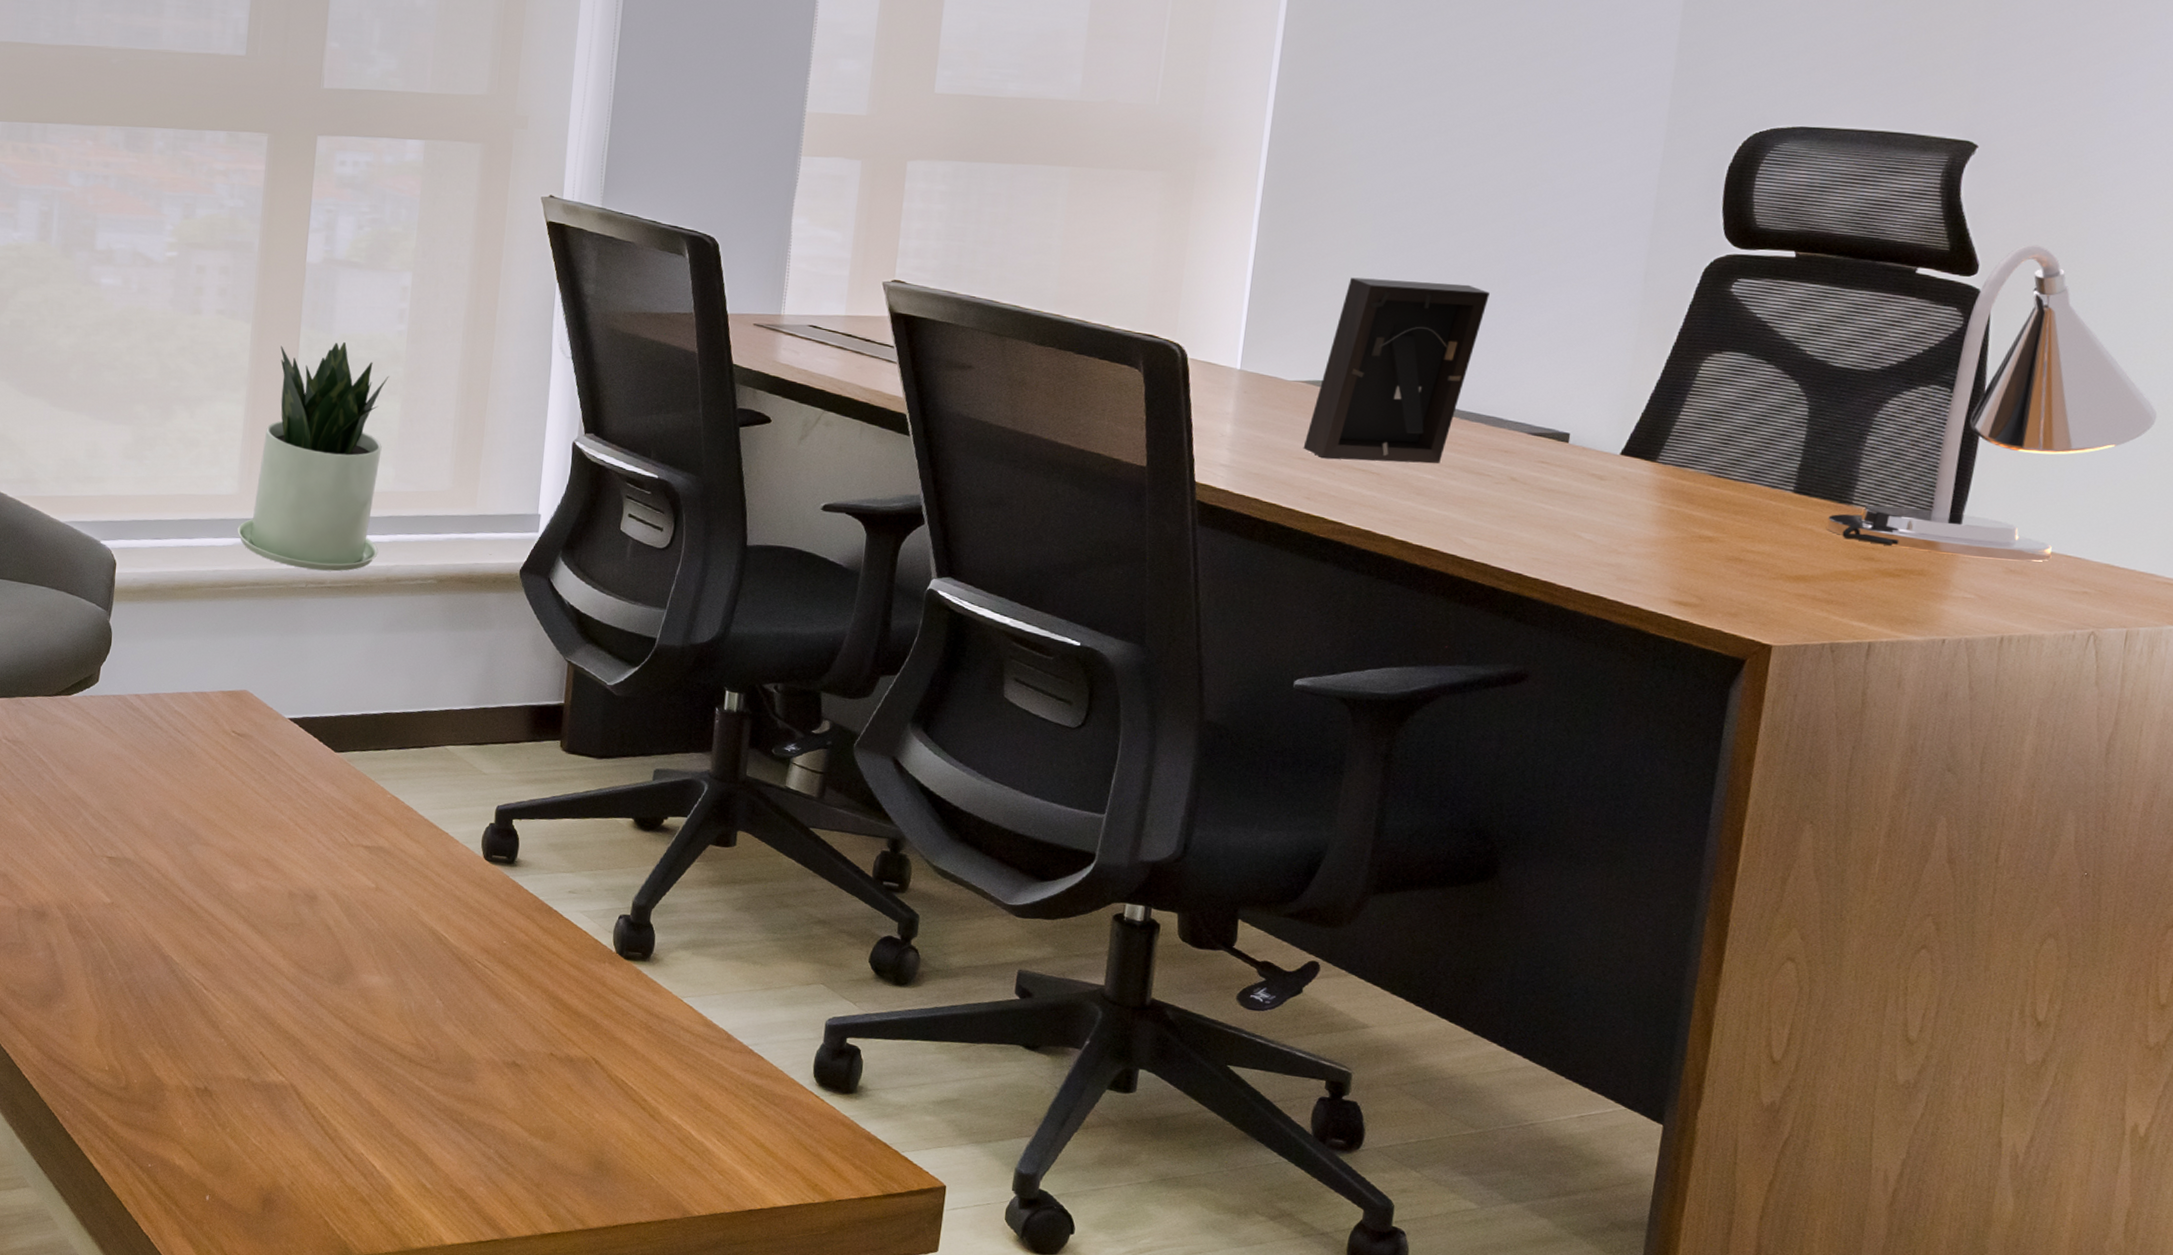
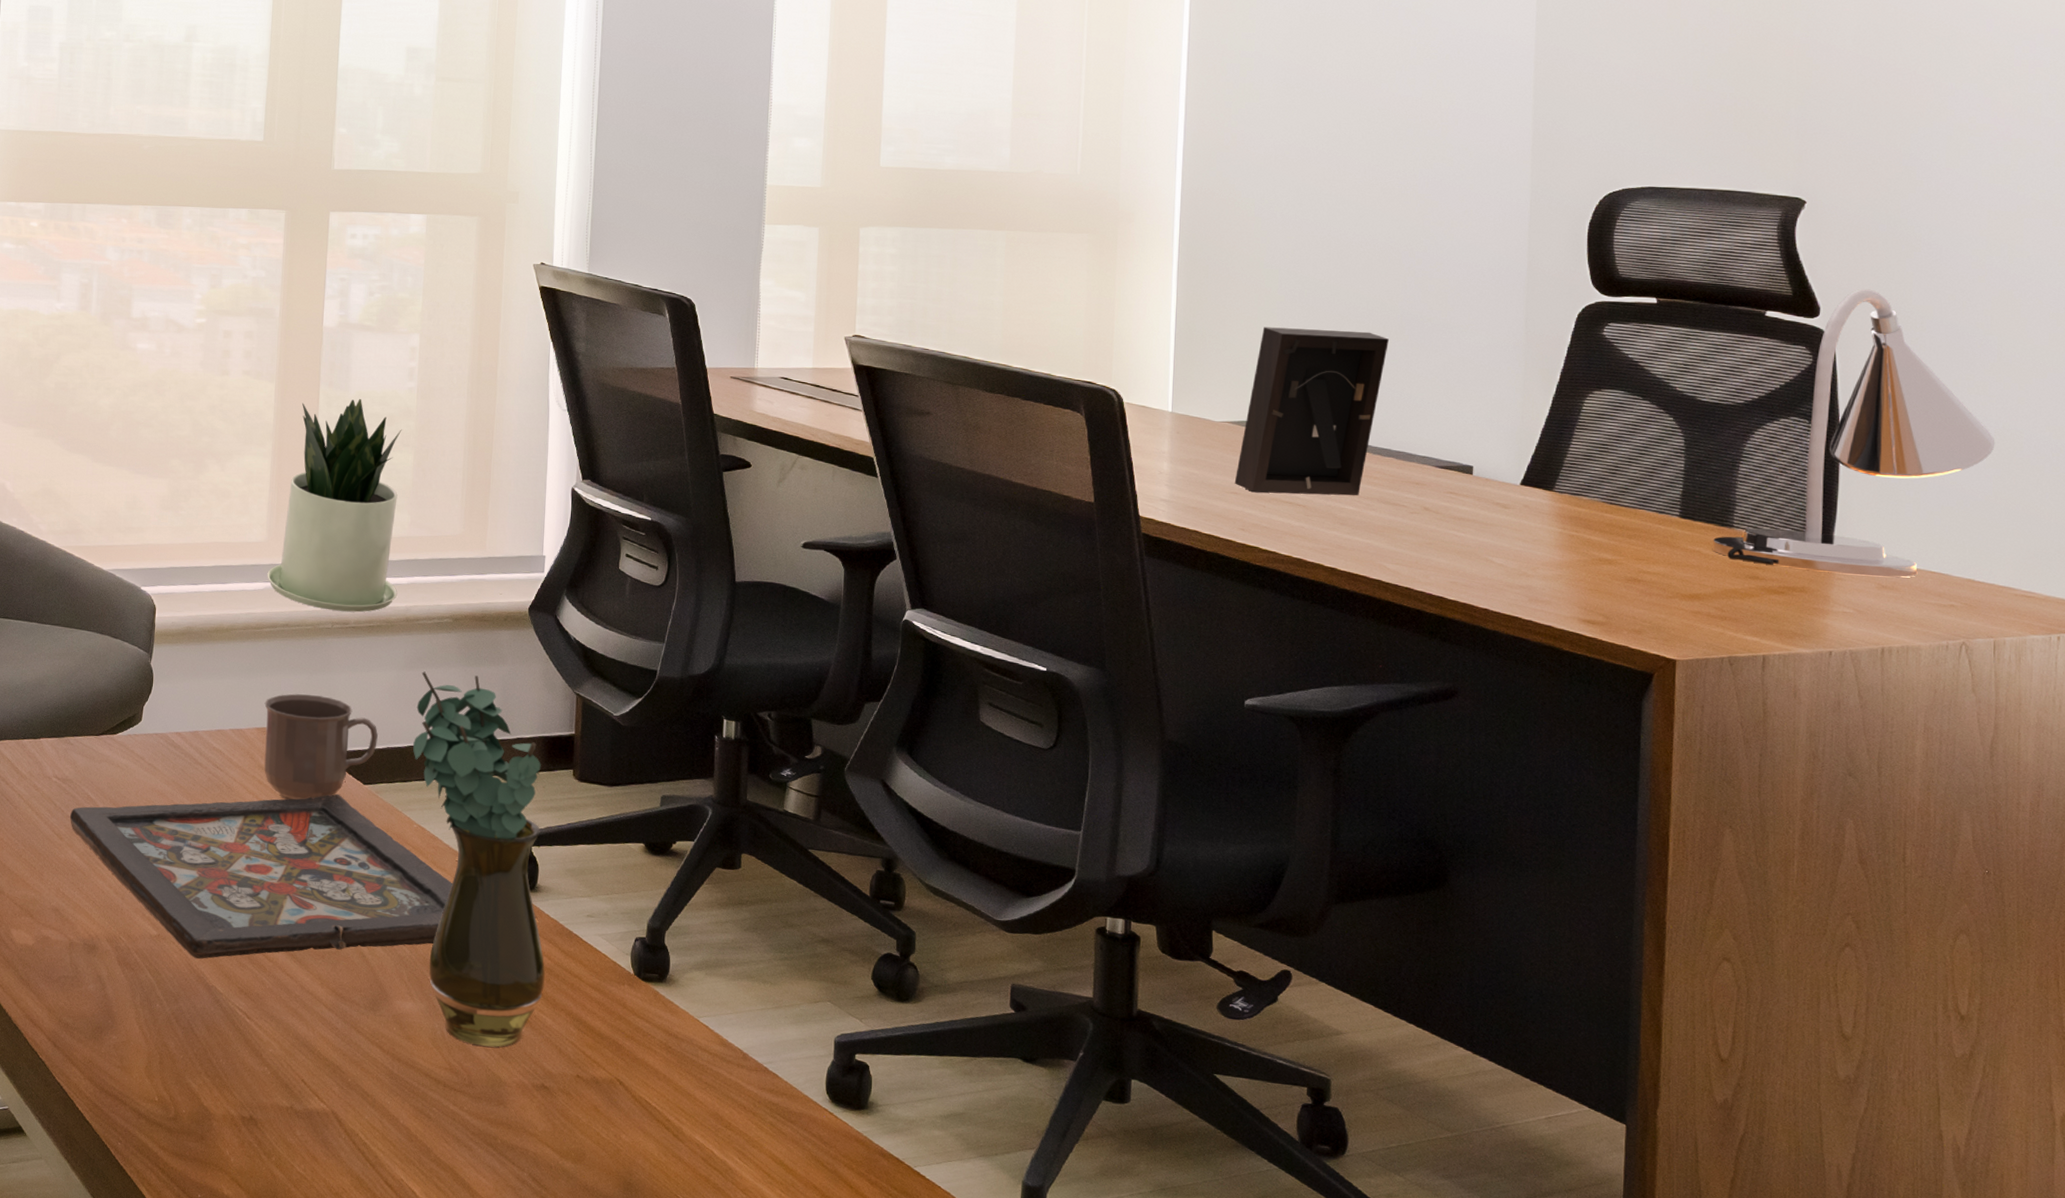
decorative tray: none [19,761,426,928] -> present [69,794,452,959]
cup: none [228,656,352,767] -> present [264,694,378,800]
vase: none [389,635,527,1023] -> present [412,671,545,1047]

